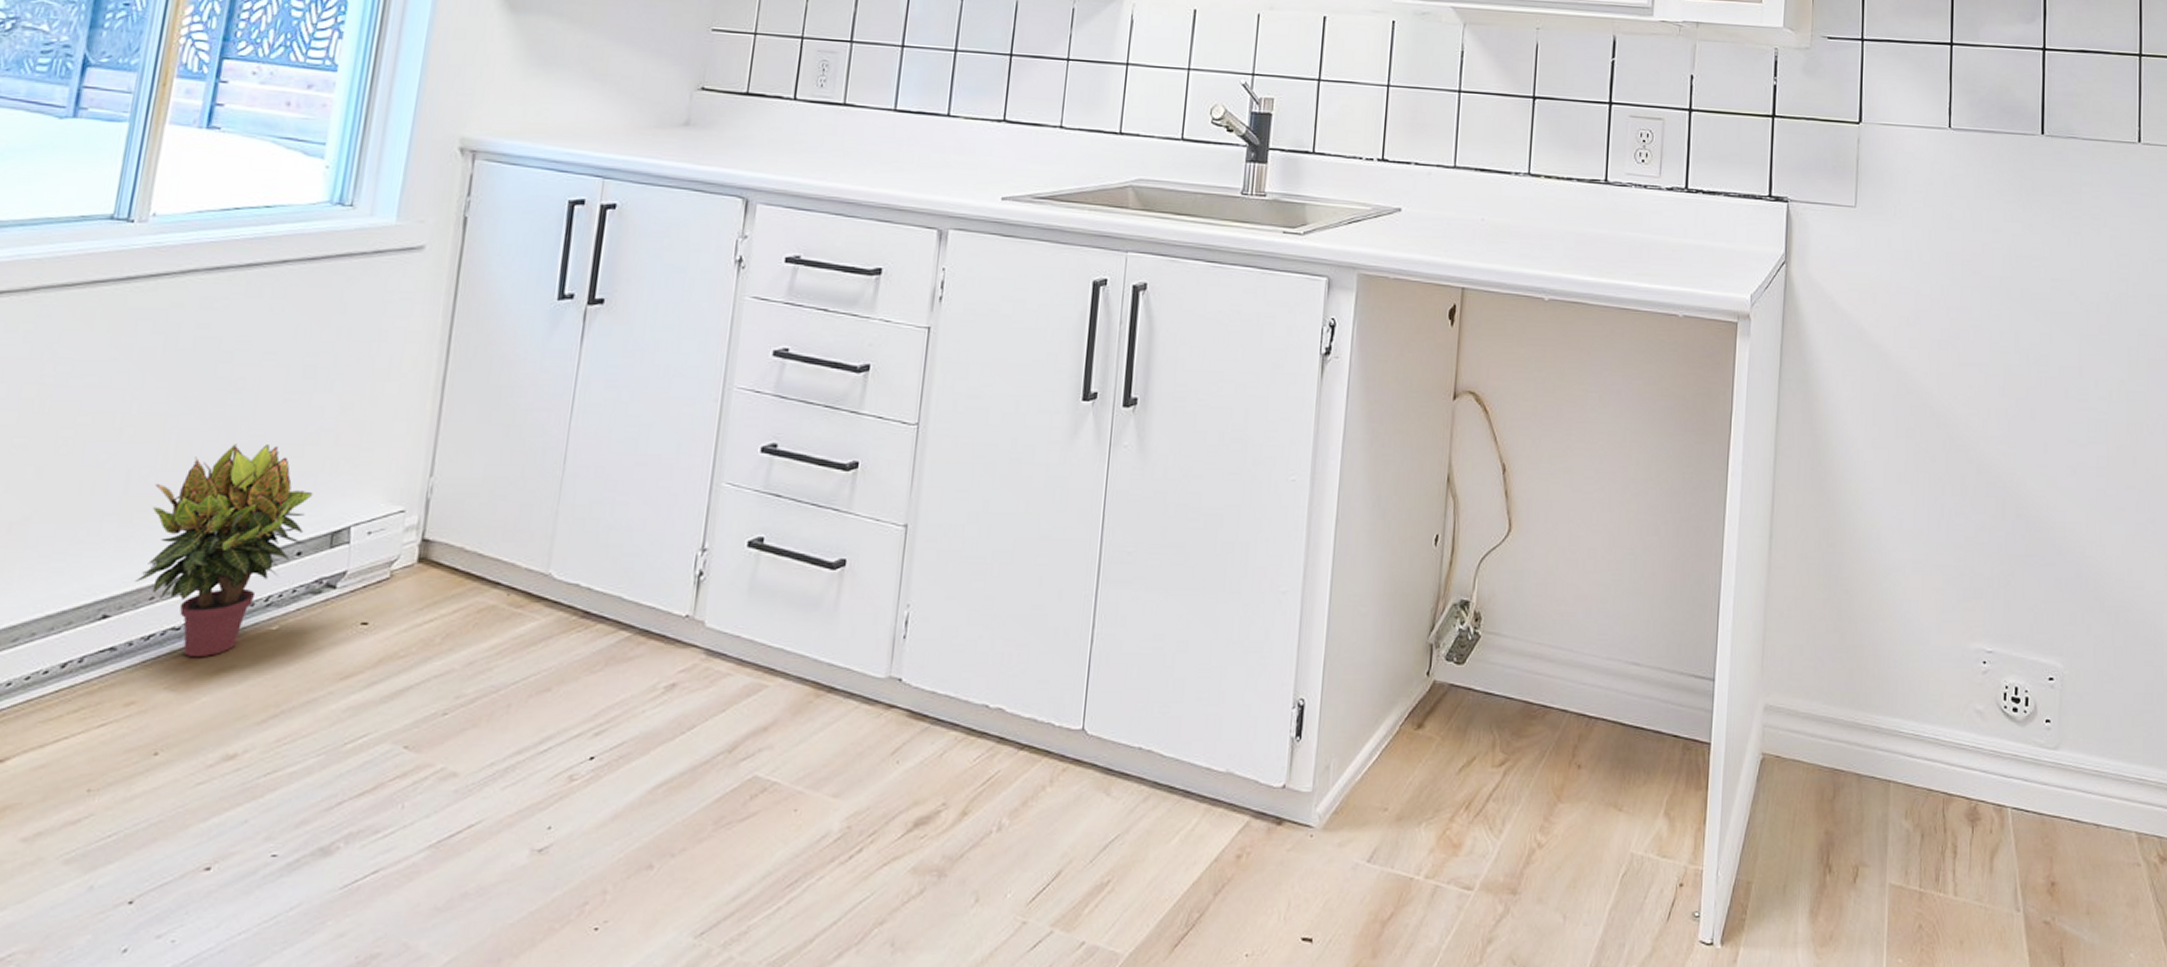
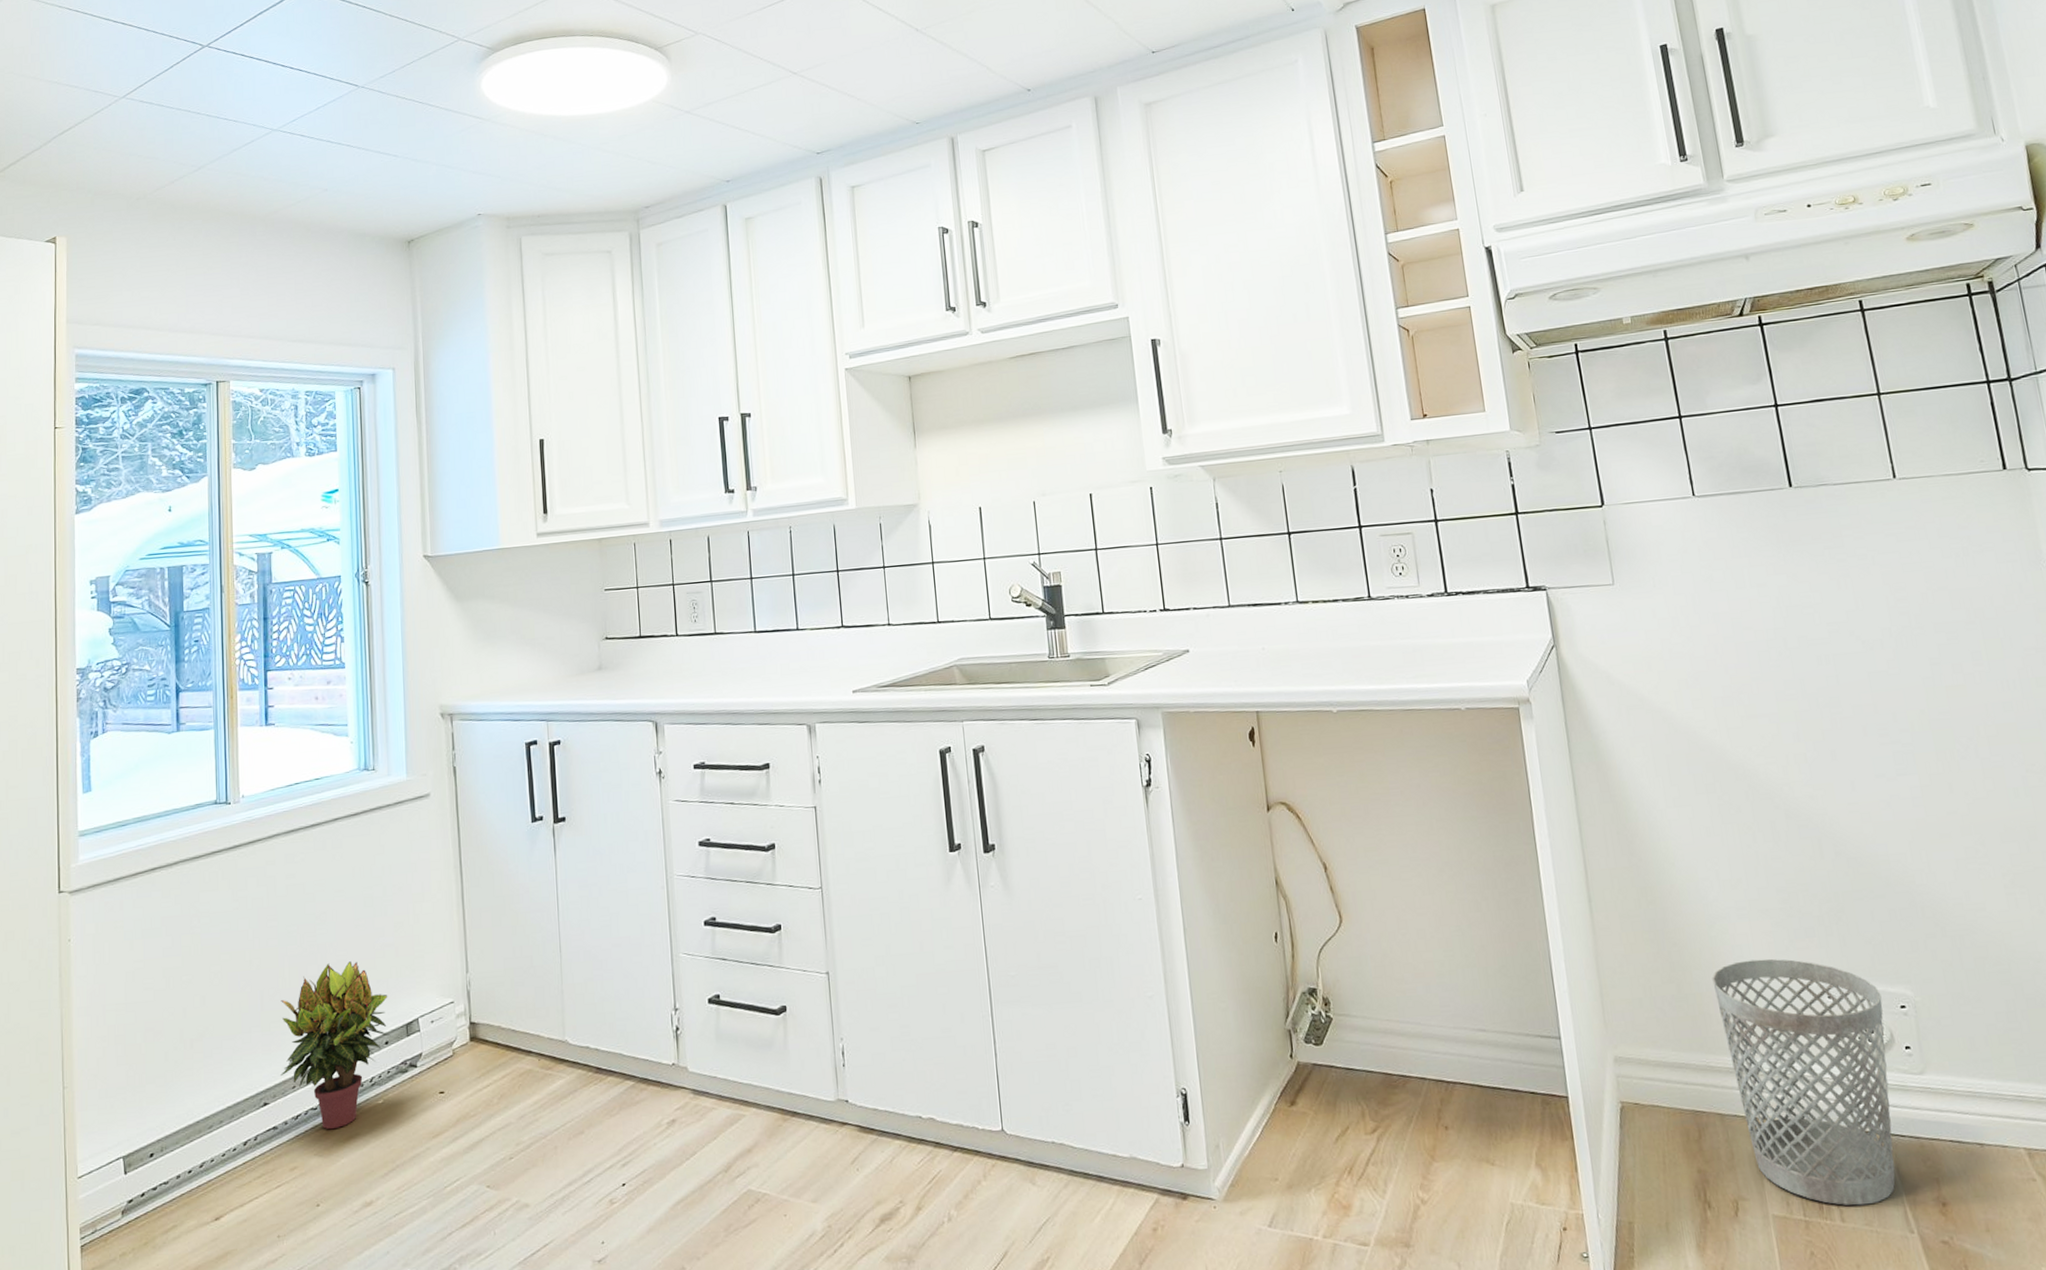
wastebasket: none [1876,616,2033,880] -> present [1712,958,1896,1206]

